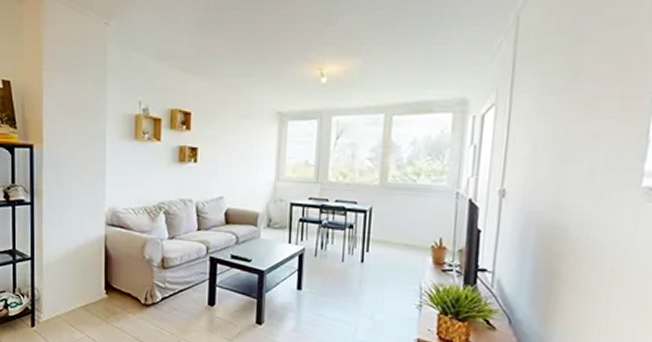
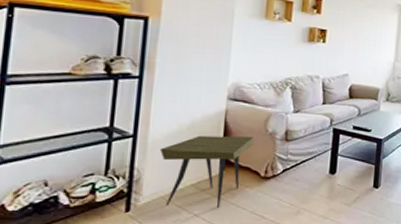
side table: none [54,260,132,331] -> present [160,135,254,208]

